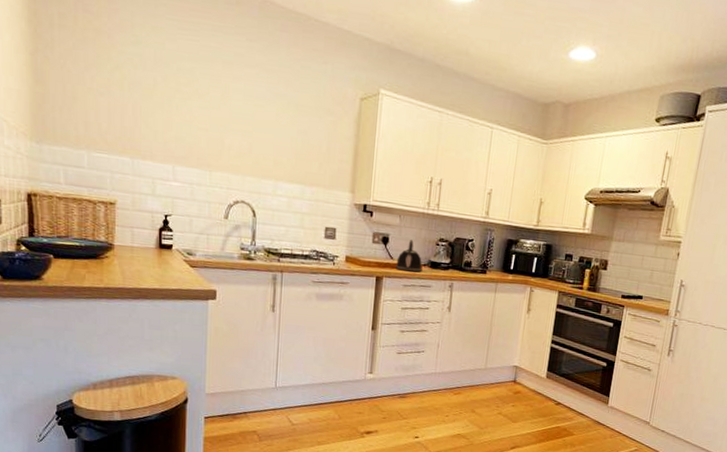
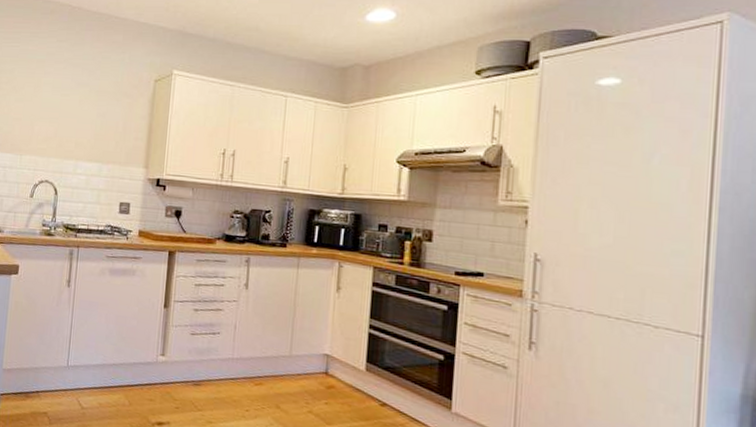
kettle: present [396,240,423,273] -> none [189,213,217,248]

